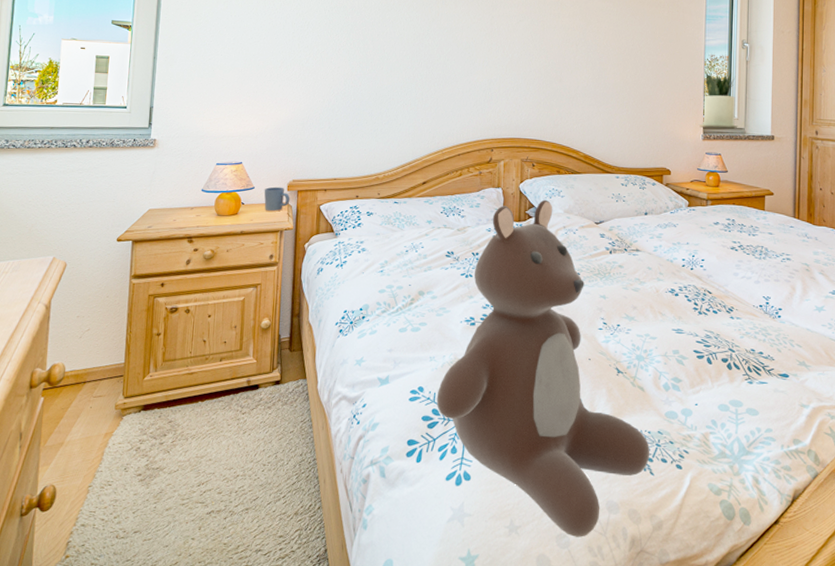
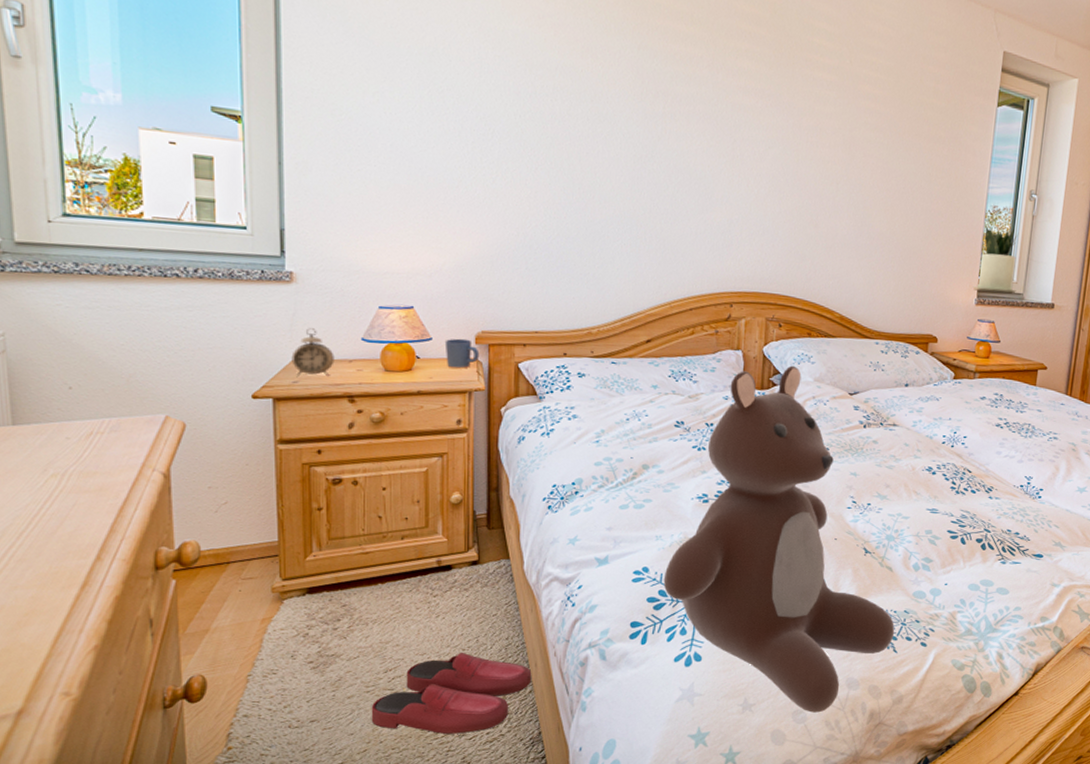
alarm clock: none [148,183,181,223] -> present [291,328,334,378]
slippers: none [183,468,321,549] -> present [371,653,532,734]

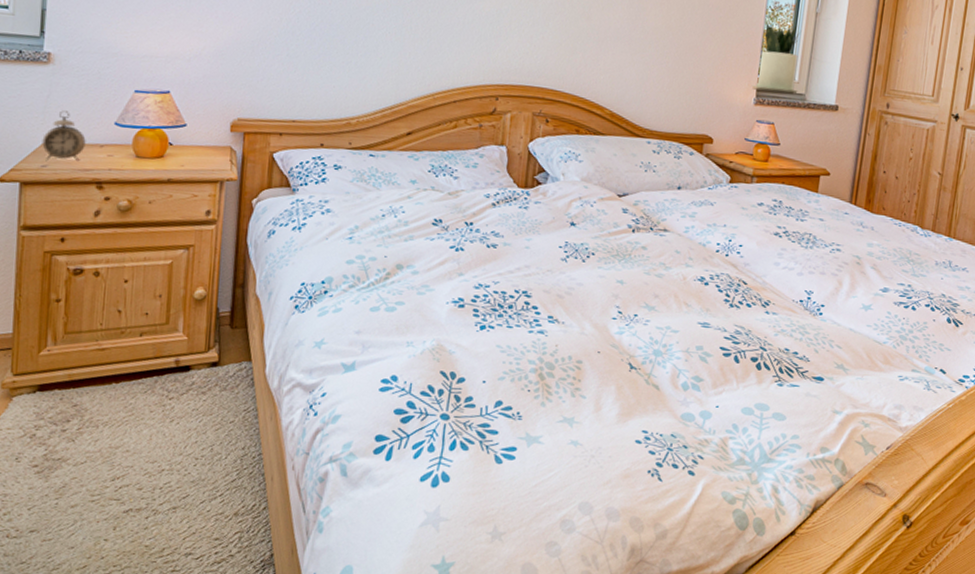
slippers: present [371,653,532,734] -> none [93,462,268,552]
mug: present [444,338,480,369] -> none [199,125,234,158]
teddy bear: present [663,365,895,713] -> none [412,163,660,546]

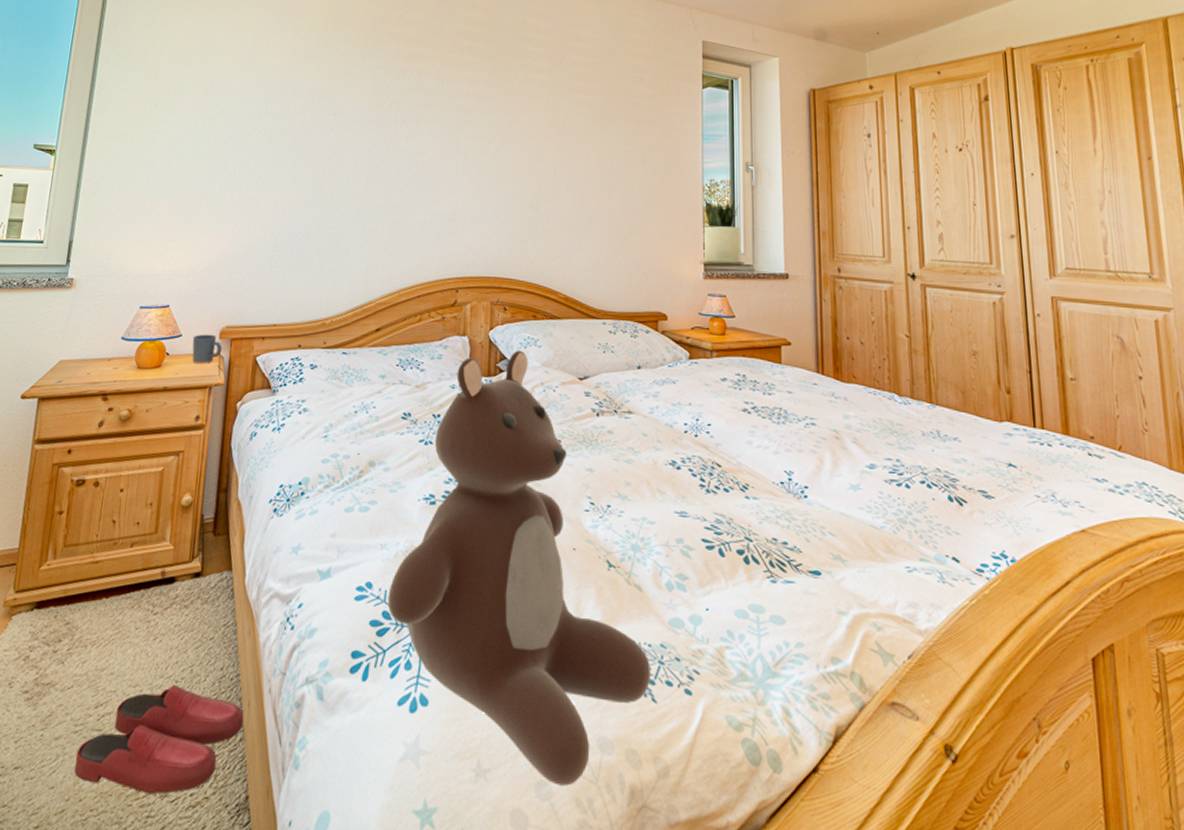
alarm clock: present [42,110,86,162] -> none [59,329,97,377]
slippers: none [93,462,268,552] -> present [74,685,244,794]
mug: none [199,125,234,158] -> present [192,334,223,364]
teddy bear: none [412,163,660,546] -> present [387,350,652,786]

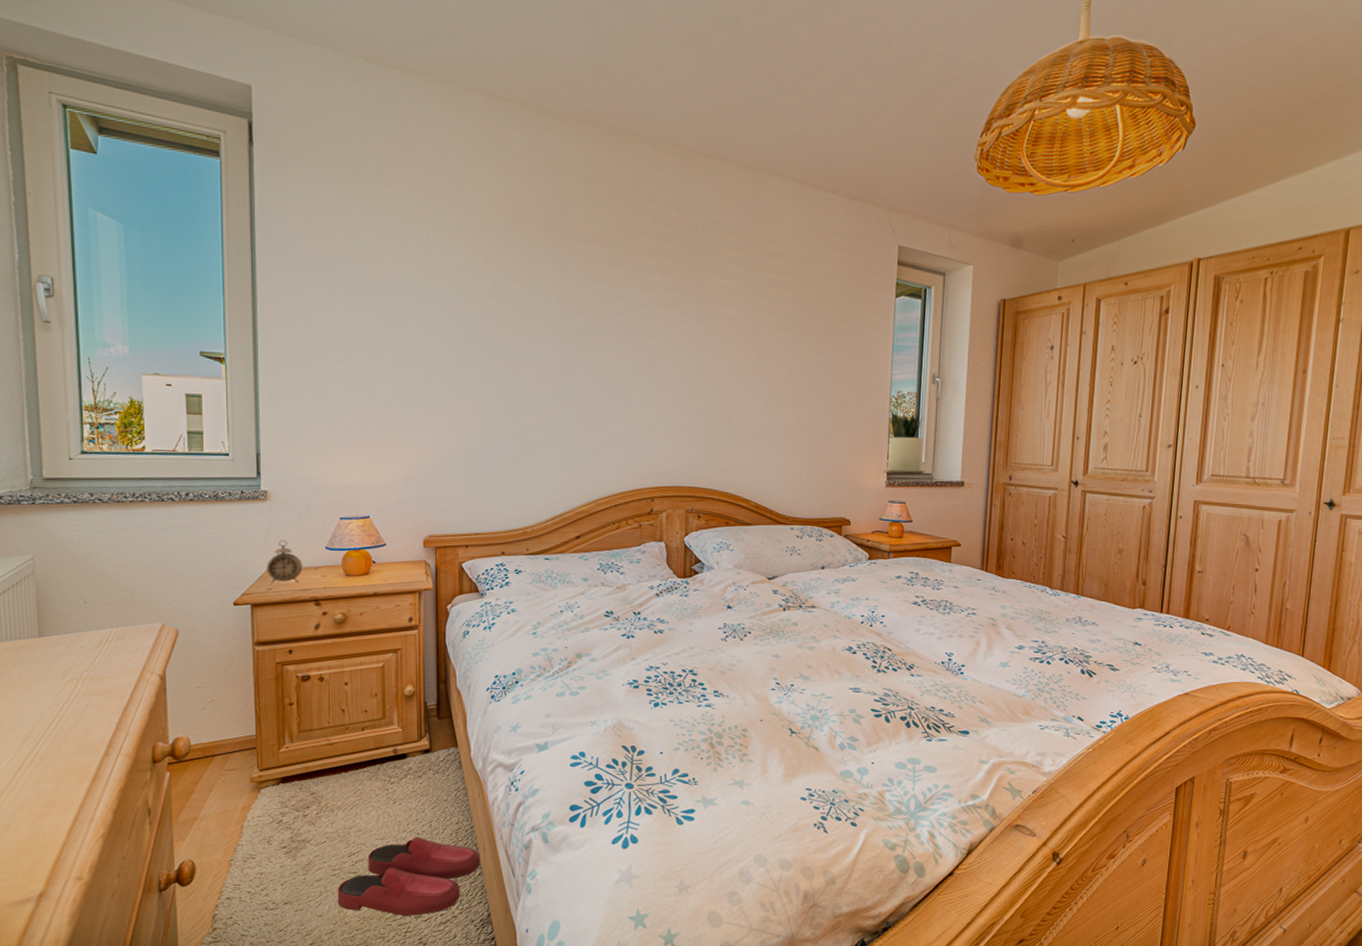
alarm clock: none [59,329,97,377] -> present [266,540,303,585]
mug: present [192,334,223,364] -> none [397,543,428,571]
teddy bear: present [387,350,652,786] -> none [599,554,824,894]

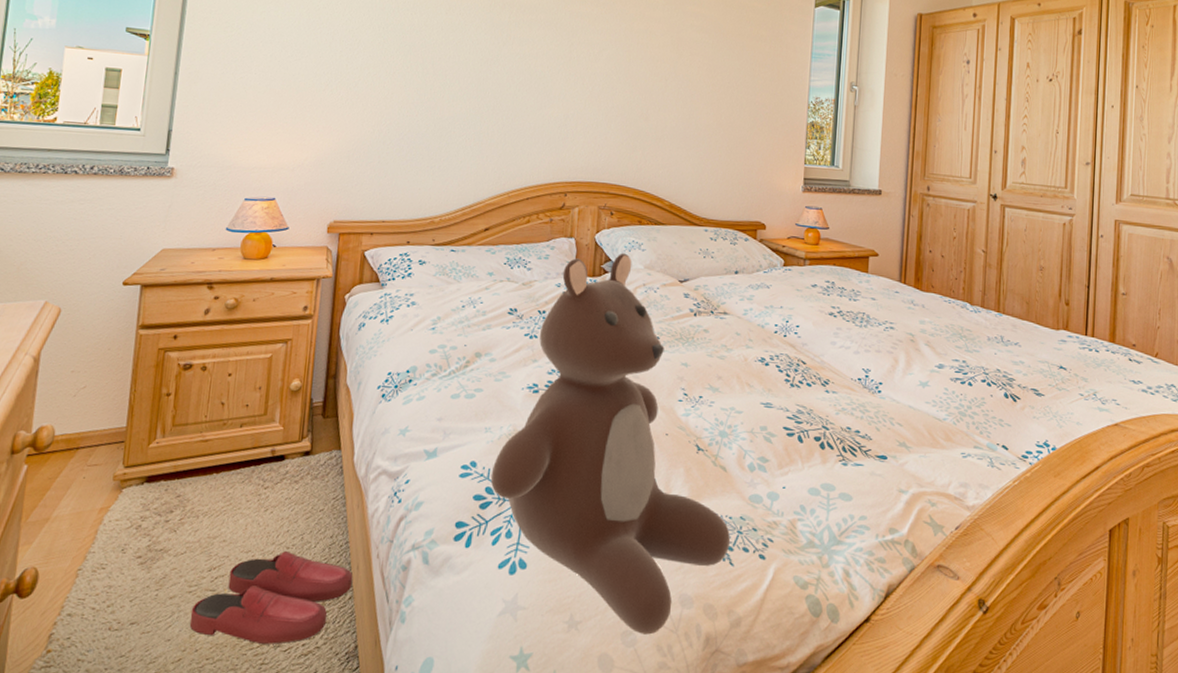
alarm clock: present [266,540,303,585] -> none [162,219,201,265]
teddy bear: none [599,554,824,894] -> present [490,253,731,635]
planter: present [882,411,925,475] -> none [799,116,842,182]

